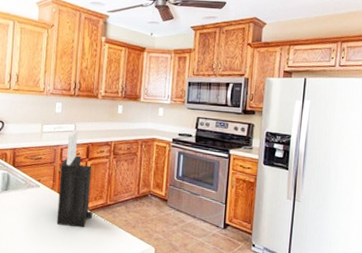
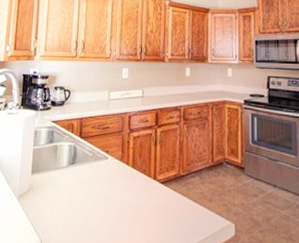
knife block: present [56,130,92,227] -> none [126,96,164,203]

